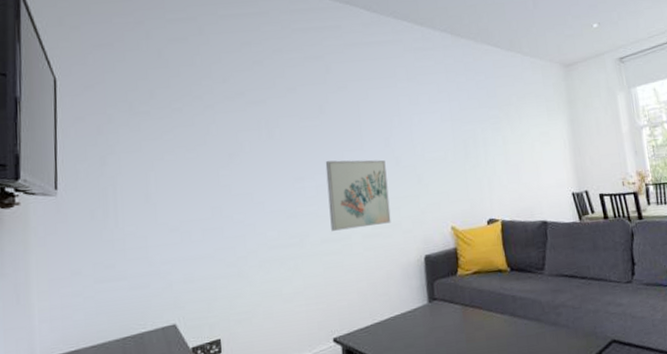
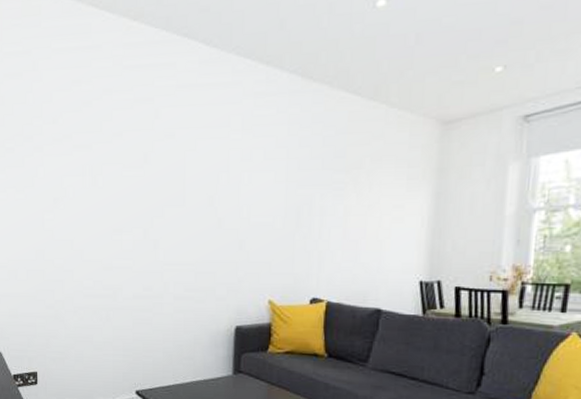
wall art: present [325,160,391,231] -> none [144,215,206,289]

